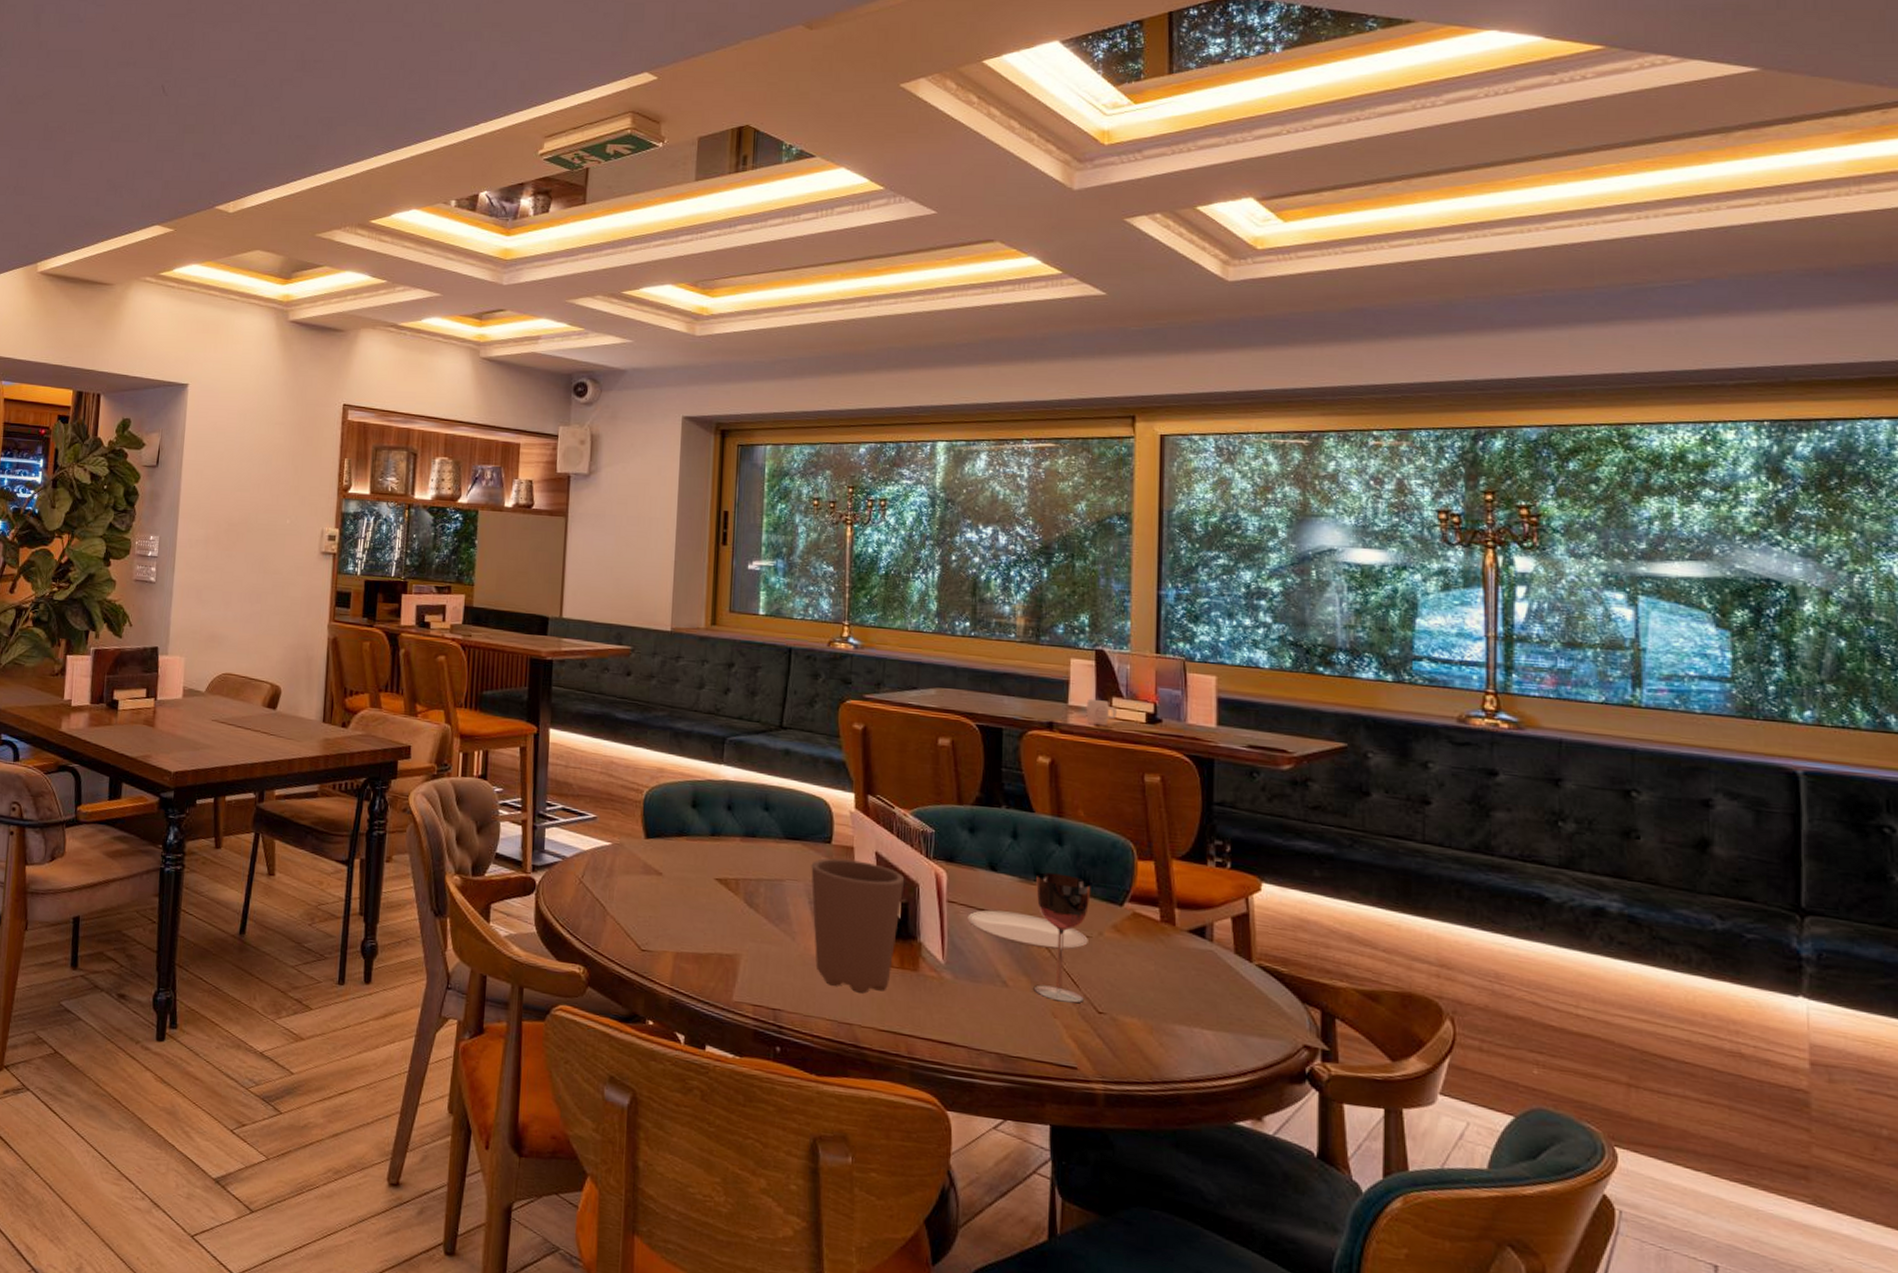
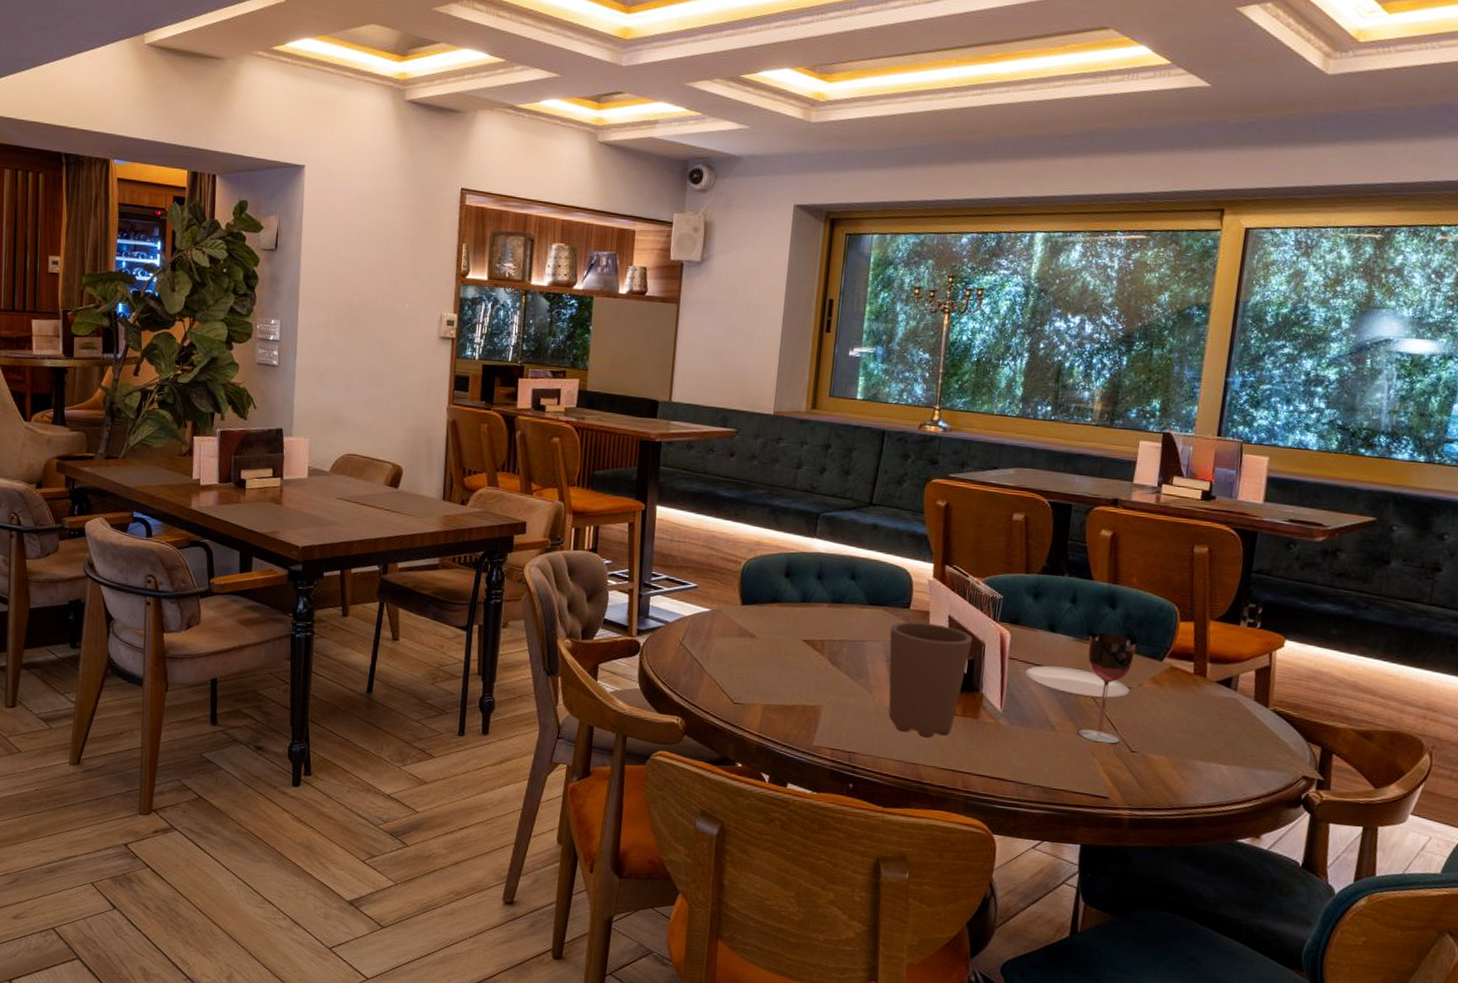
mug: present [1086,700,1117,725] -> none [1148,478,1176,502]

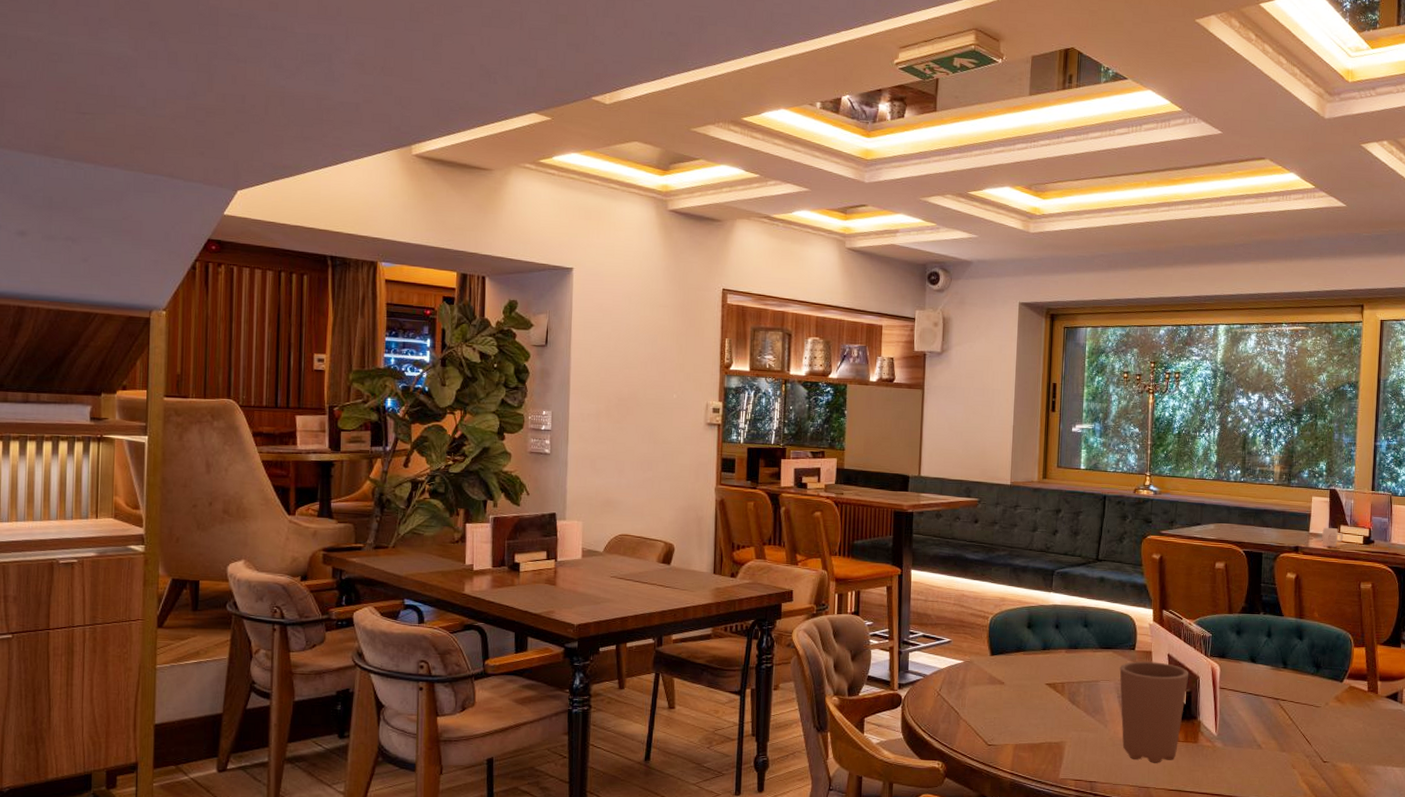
plate: present [1025,665,1129,699] -> none [1234,692,1318,718]
wineglass: present [1077,632,1137,744] -> none [1279,661,1321,757]
mug: none [1148,478,1176,502] -> present [1322,528,1343,547]

